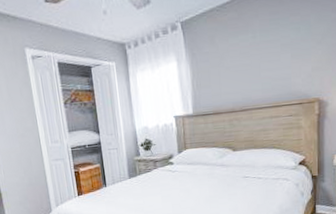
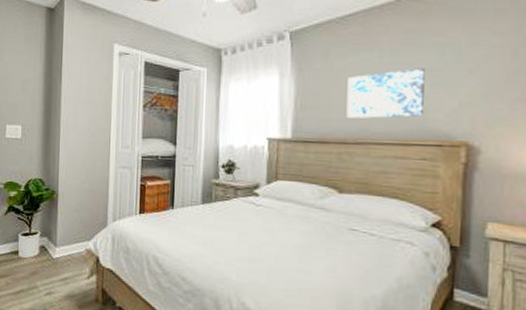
wall art: none [231,43,288,91] -> present [346,68,425,118]

